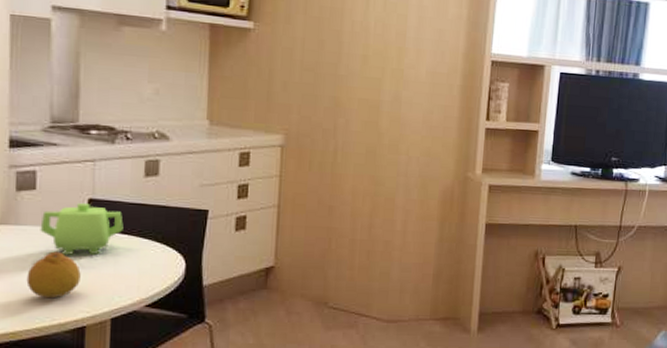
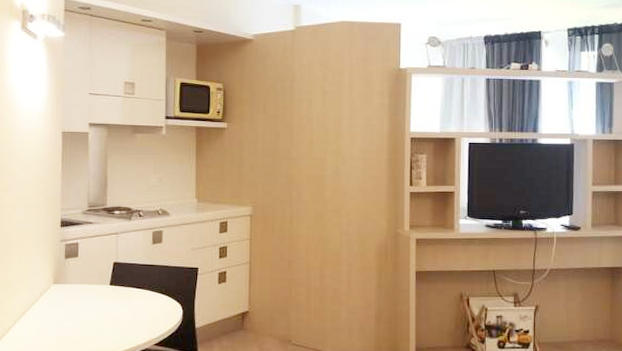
fruit: present [26,251,81,299] -> none [71,303,109,340]
teapot: present [40,202,123,255] -> none [81,265,138,306]

